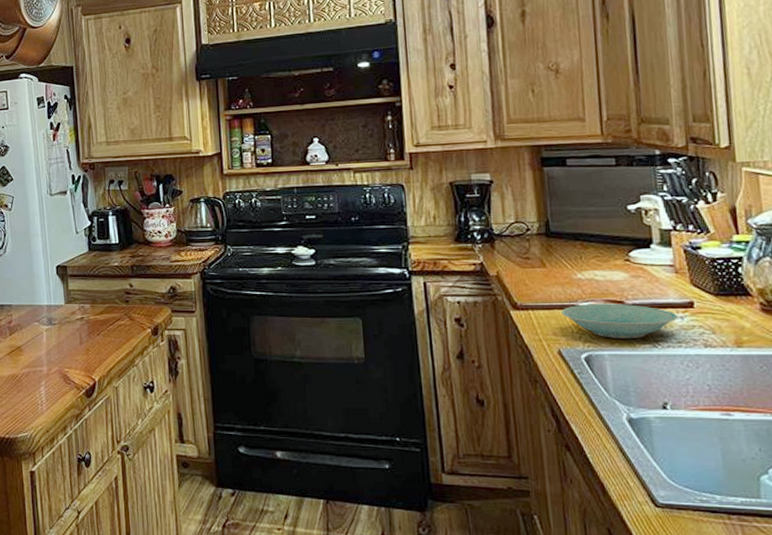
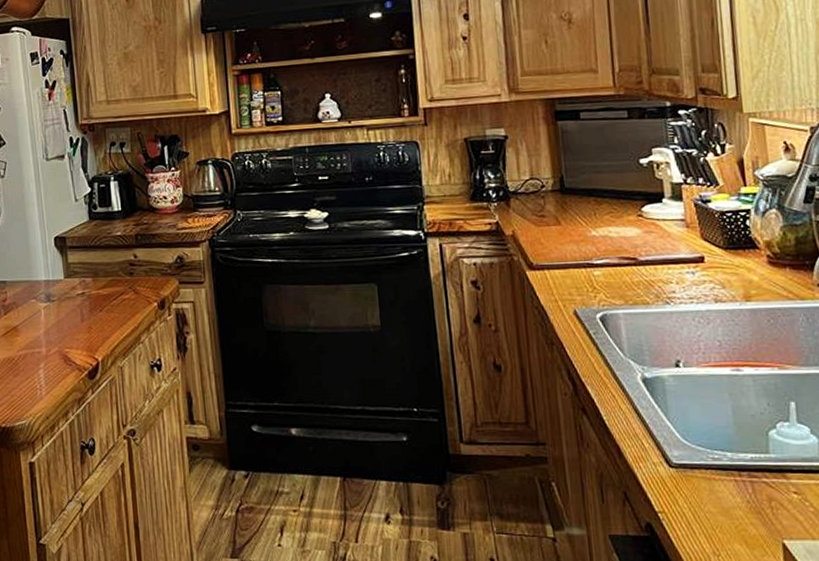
bowl: present [561,303,679,339] -> none [576,260,690,297]

